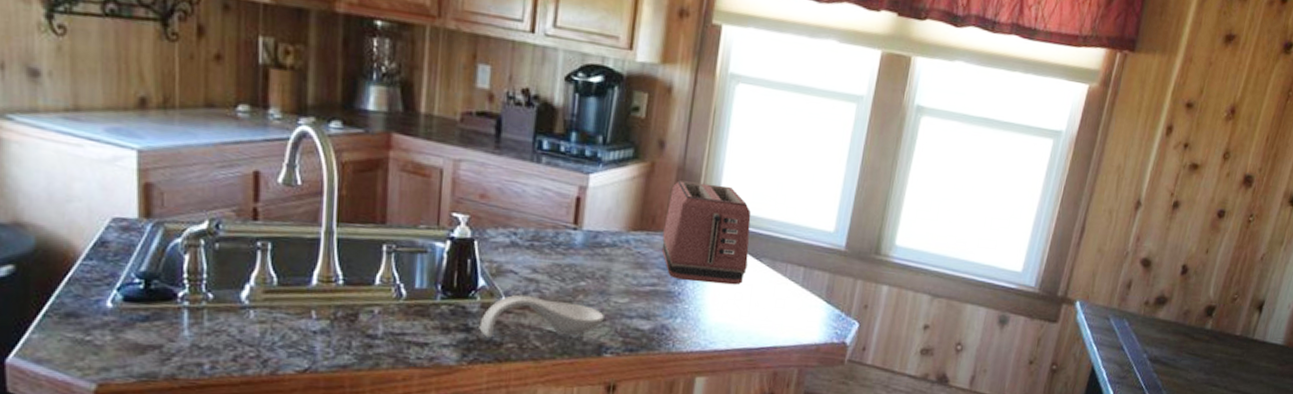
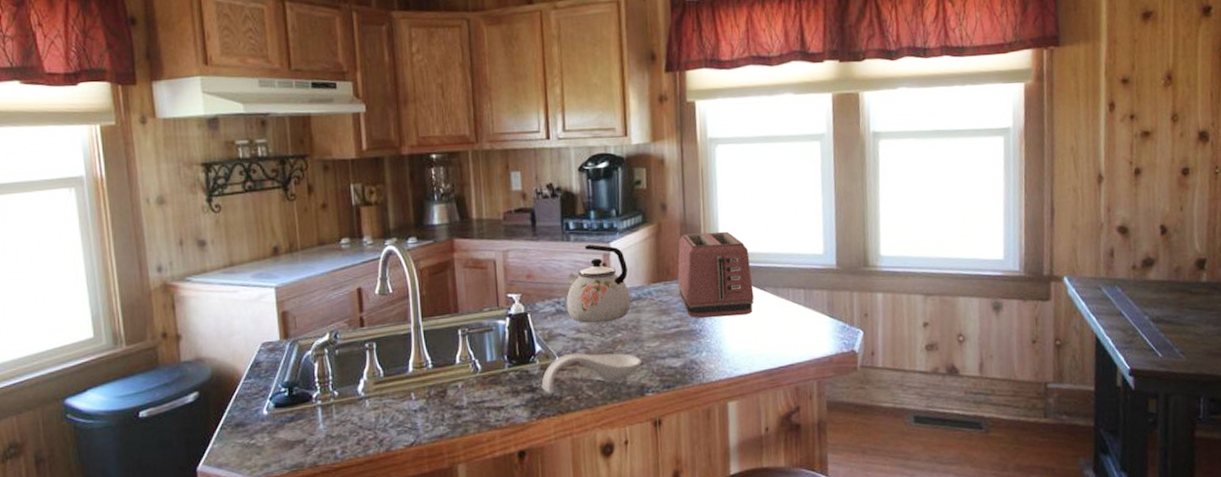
kettle: none [524,172,606,267] -> present [566,244,631,324]

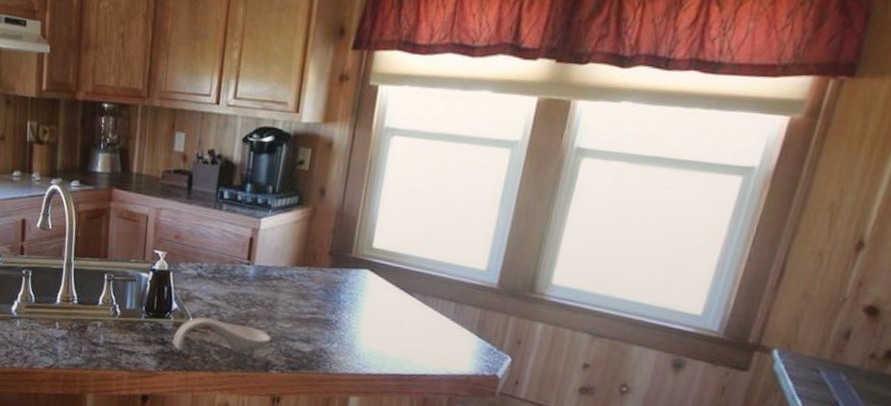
kettle: present [566,244,631,324] -> none [207,217,274,296]
toaster: present [677,231,754,318] -> none [321,223,404,317]

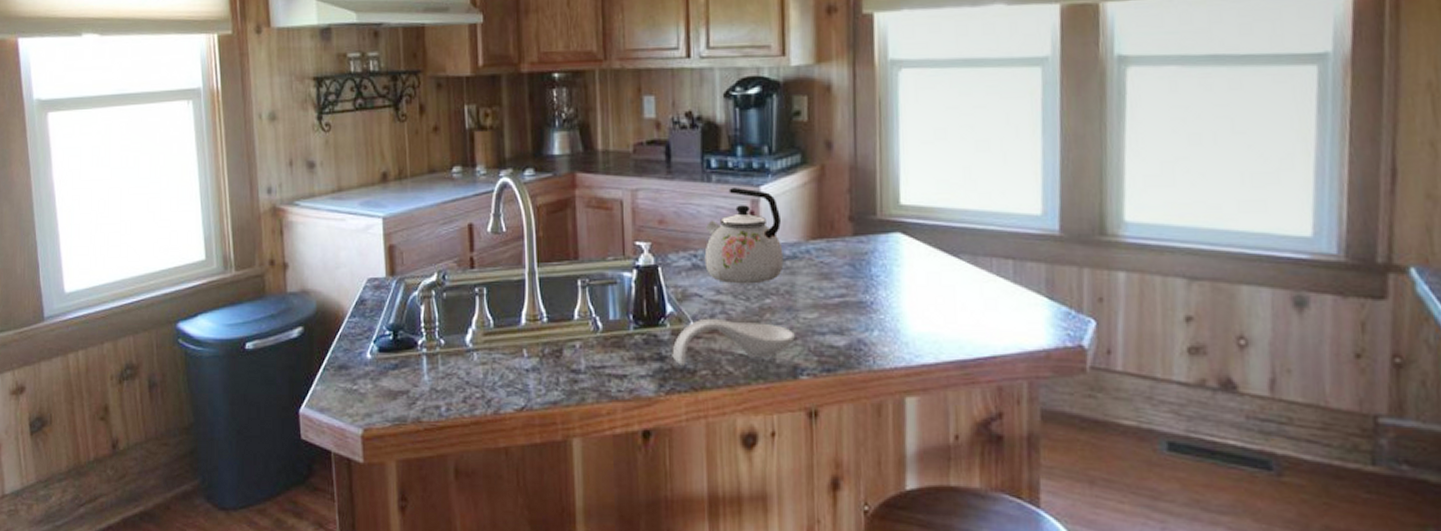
kettle: none [207,217,274,296] -> present [704,188,784,284]

